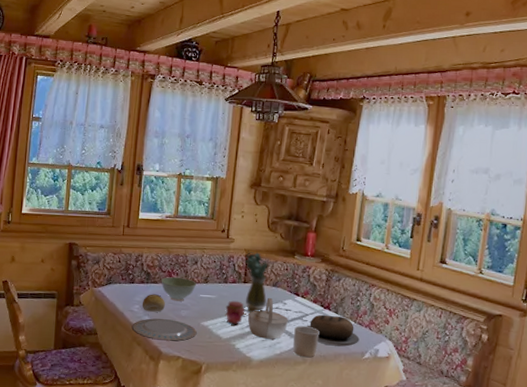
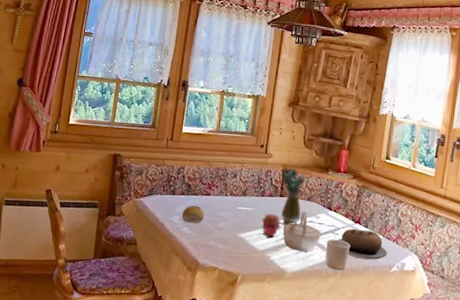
plate: present [132,318,197,341] -> none [172,229,234,253]
bowl: present [161,277,196,301] -> none [201,189,235,213]

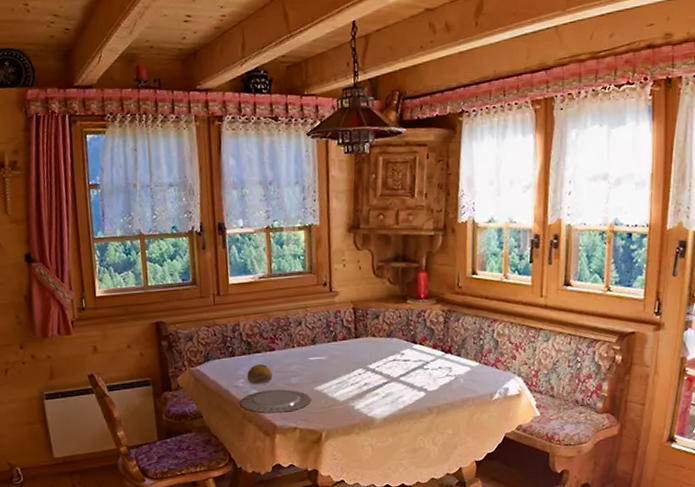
plate: none [172,229,234,253] -> present [240,389,311,414]
jam: present [262,213,281,238] -> none [338,358,361,385]
vase: present [280,166,304,226] -> none [353,301,382,370]
teapot: present [283,211,322,252] -> none [363,349,409,395]
mug: present [324,238,350,270] -> none [415,374,444,408]
bread: present [338,228,387,260] -> none [428,359,487,392]

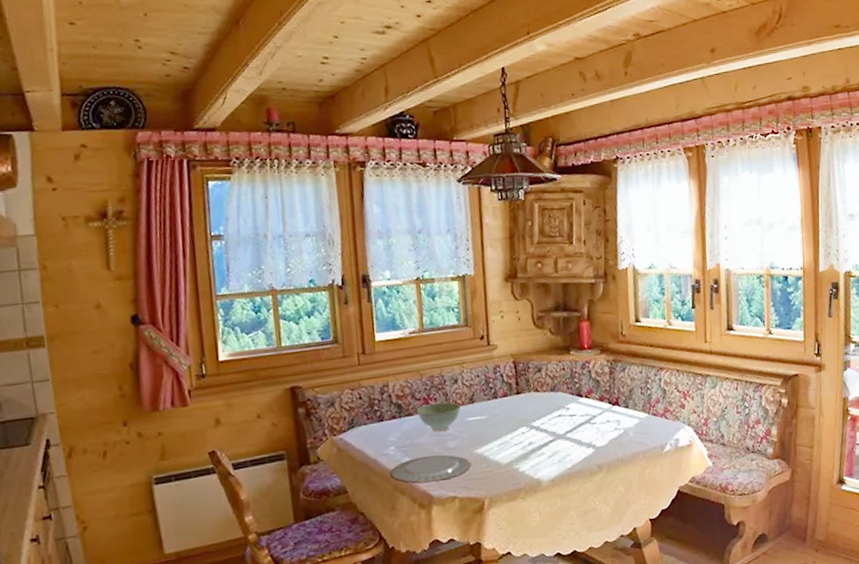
bread roll: present [246,364,273,385] -> none [397,428,427,452]
bowl: none [264,342,303,369] -> present [416,402,461,432]

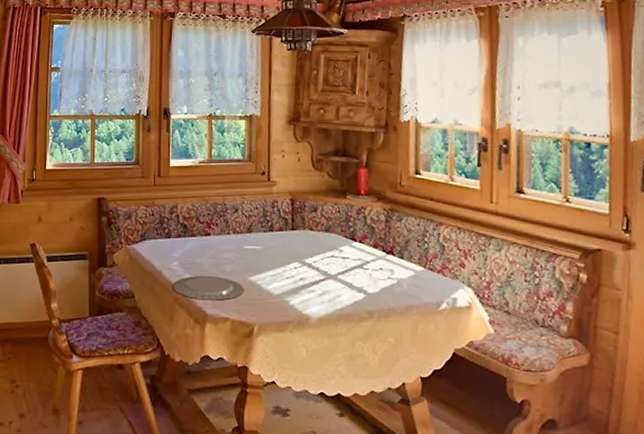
bowl: present [416,402,461,432] -> none [199,229,239,255]

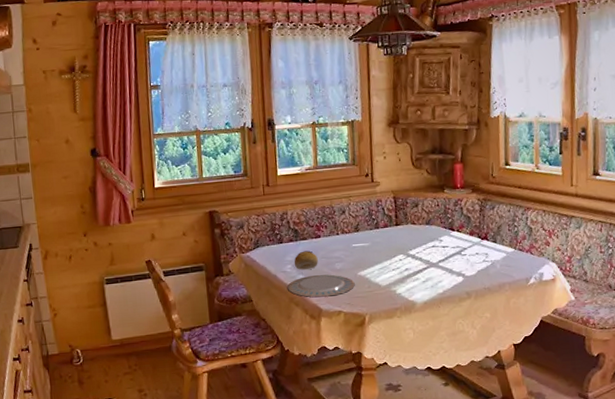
bread roll: none [181,248,206,269] -> present [294,251,318,270]

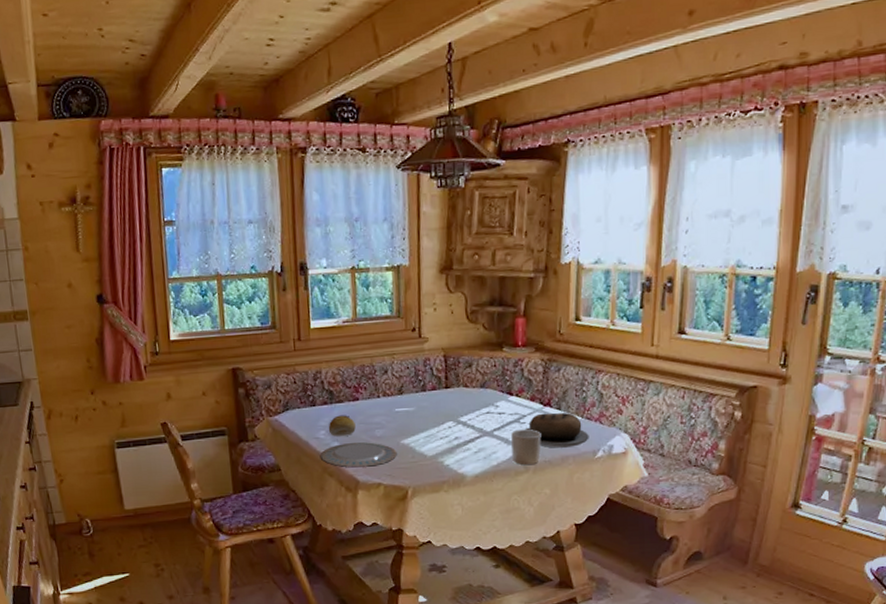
mug: none [454,260,481,293] -> present [510,429,542,466]
bread: none [466,245,522,277] -> present [525,413,589,448]

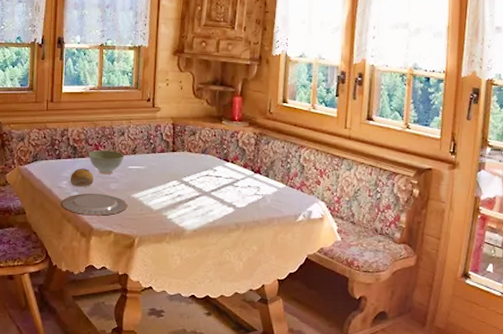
bowl: none [347,392,389,420] -> present [88,150,124,174]
mug: present [510,429,542,466] -> none [225,191,251,224]
bread: present [525,413,589,448] -> none [238,179,292,210]

